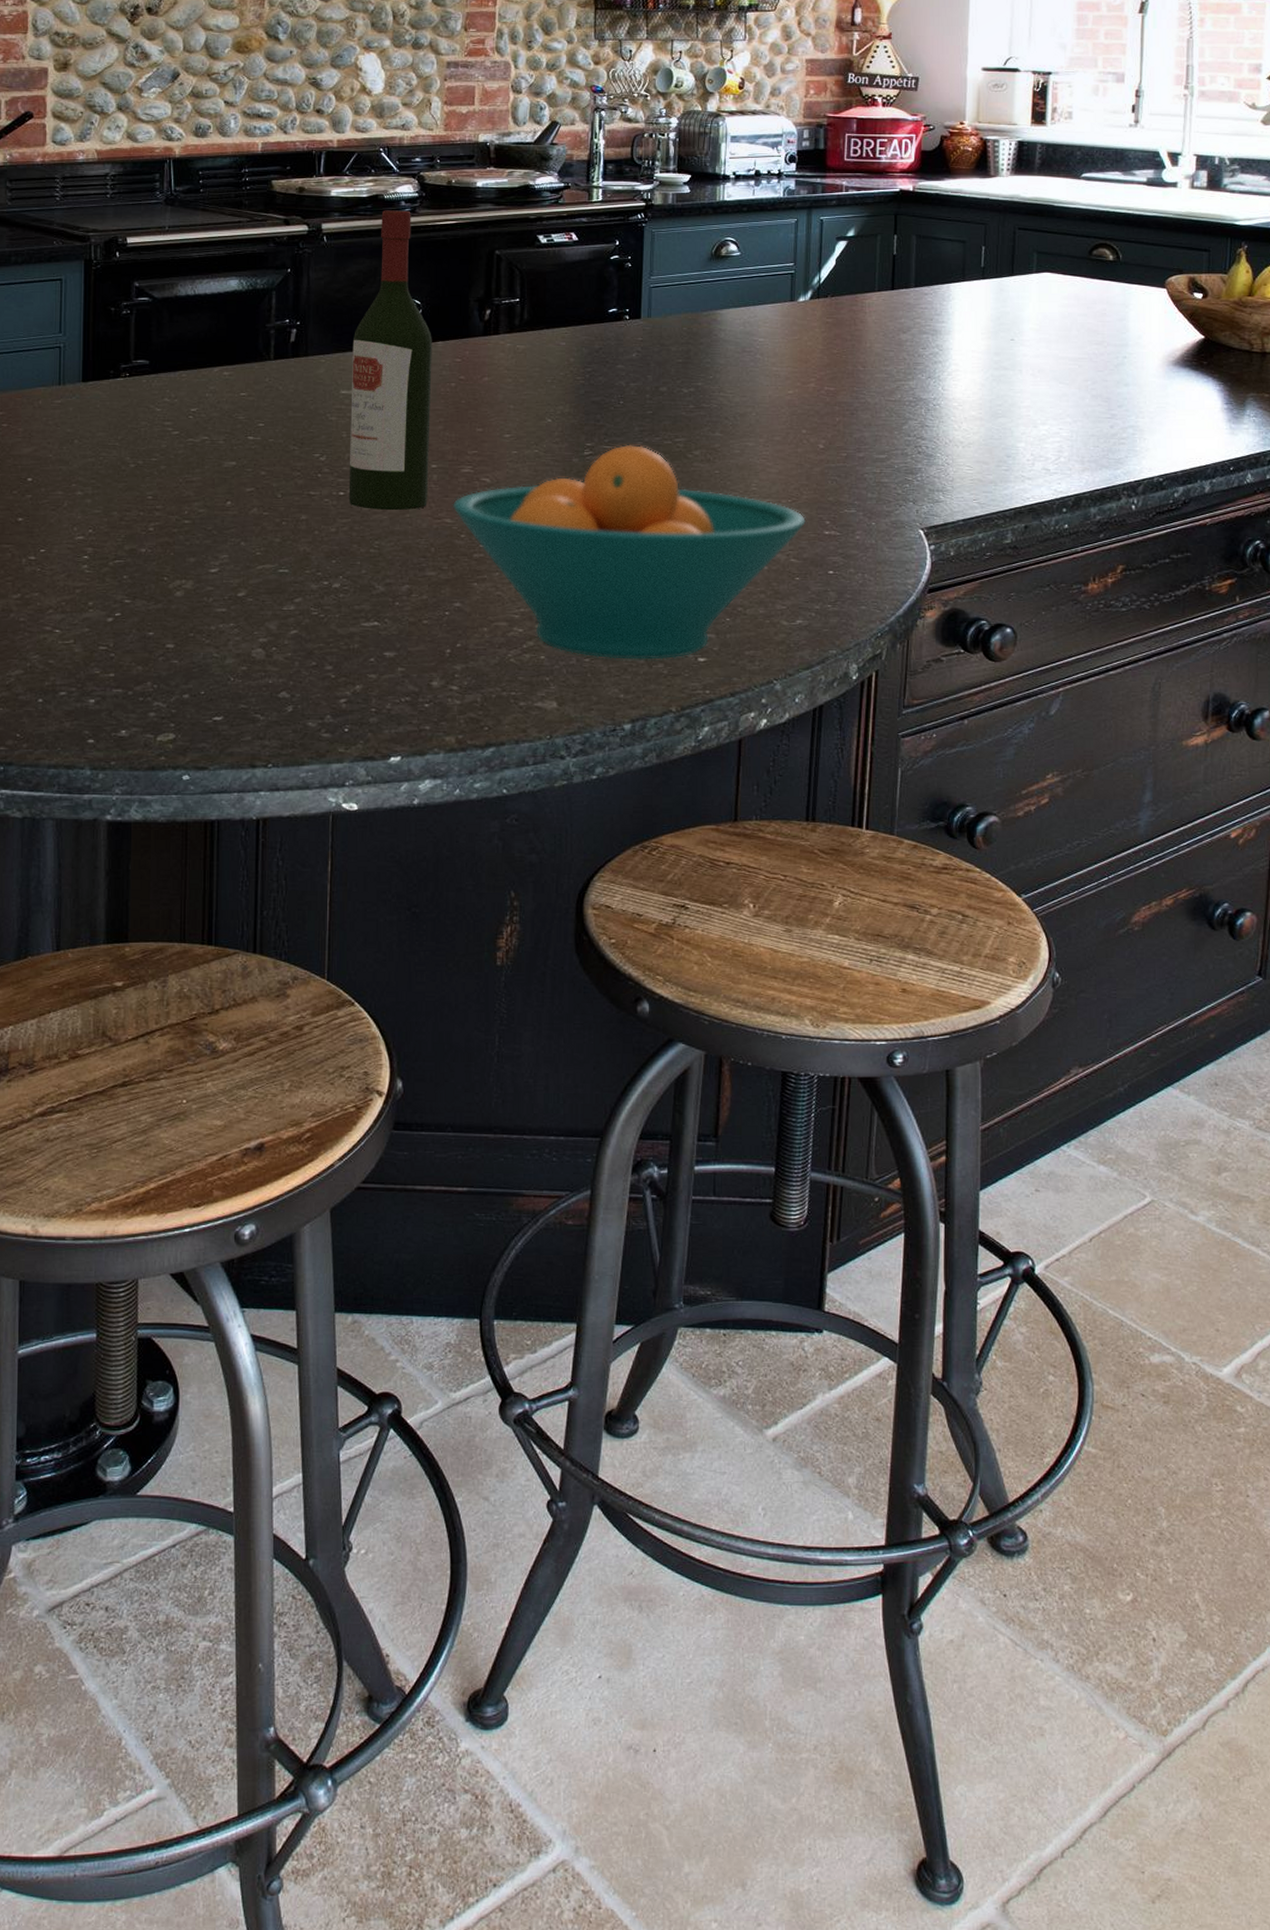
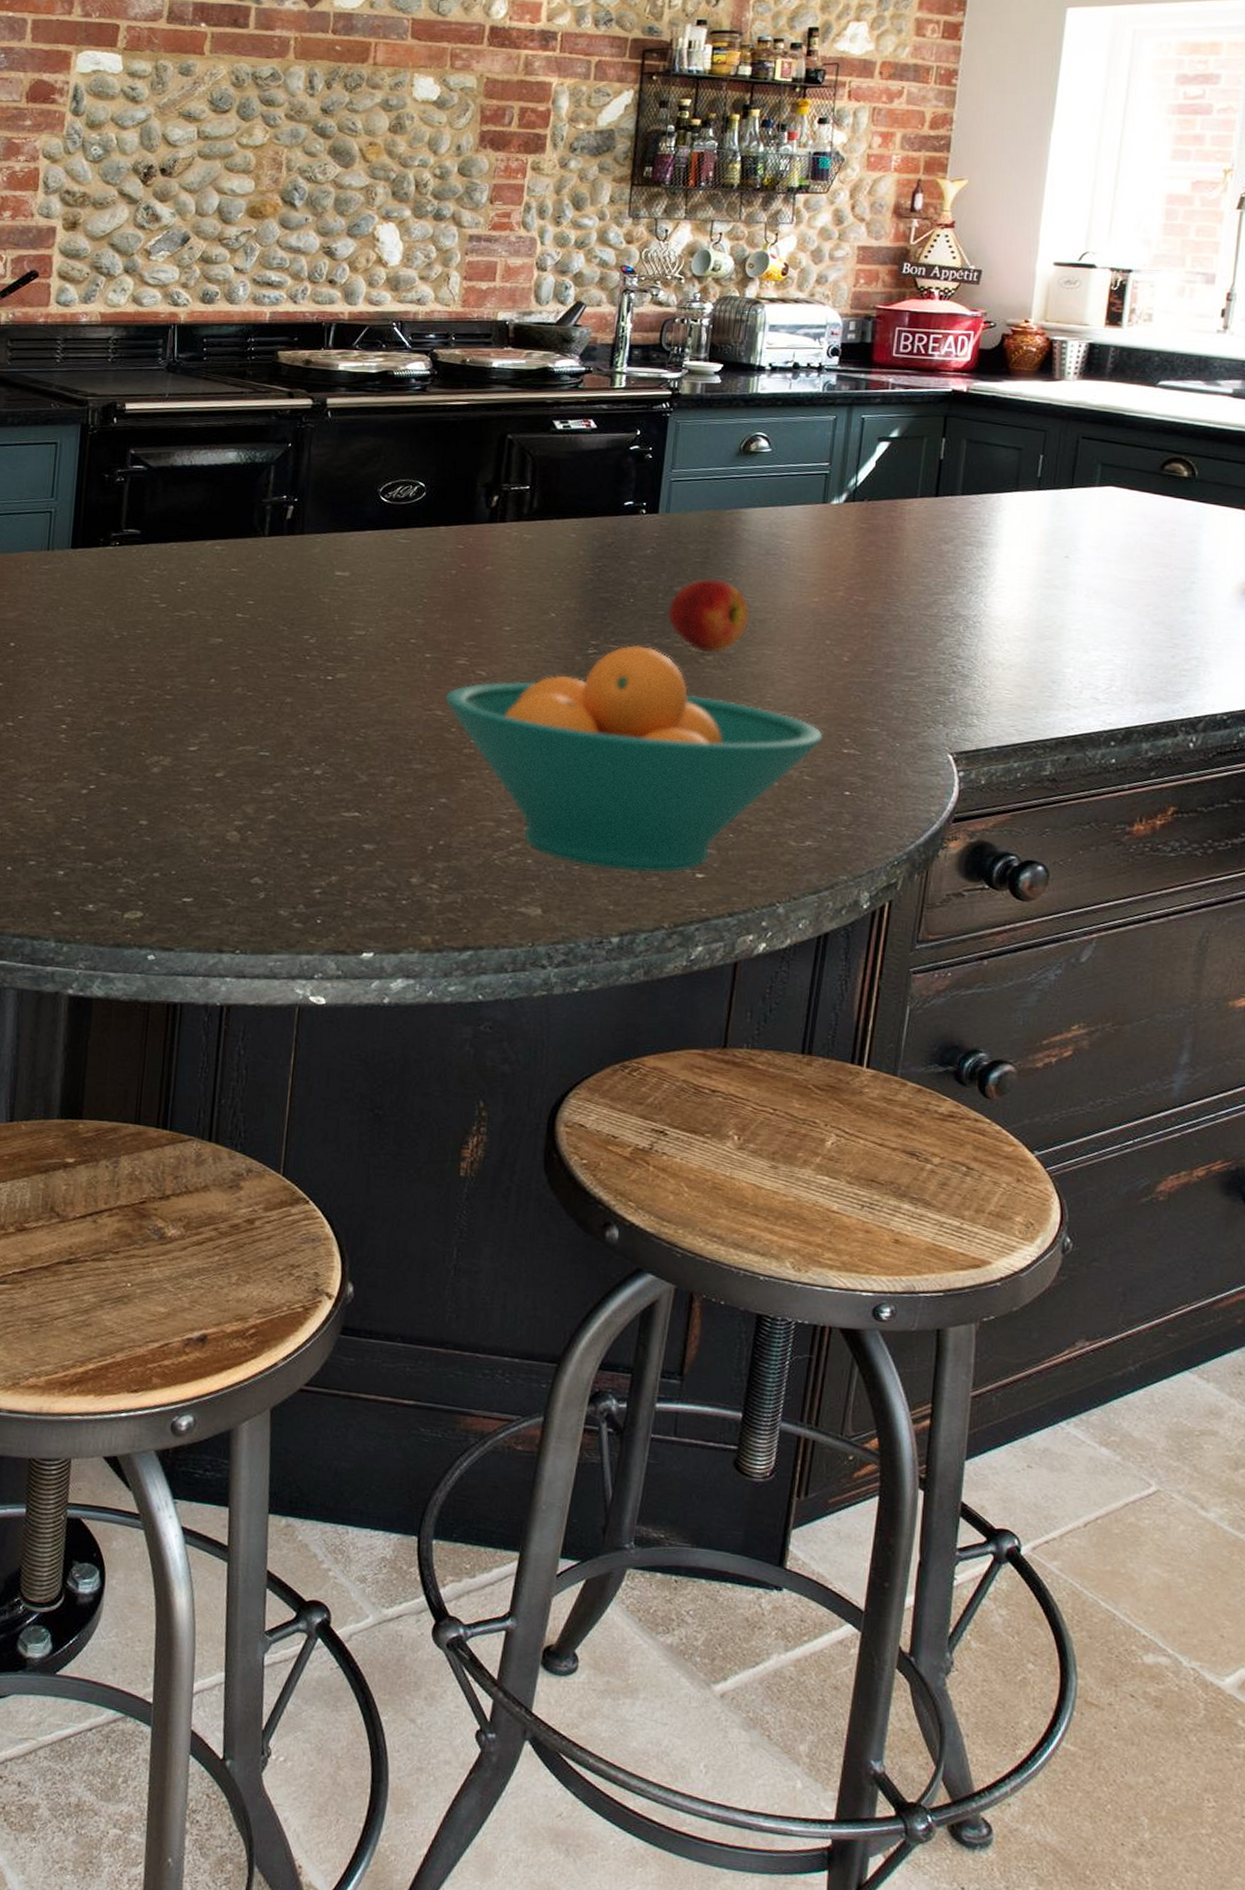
wine bottle: present [348,210,432,510] -> none [336,387,435,699]
apple: none [656,377,731,448] -> present [668,578,750,653]

